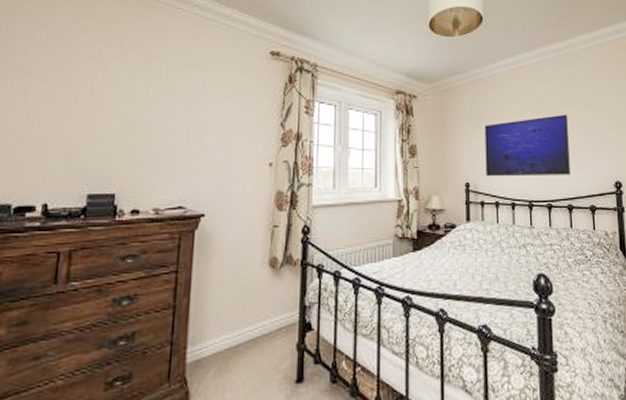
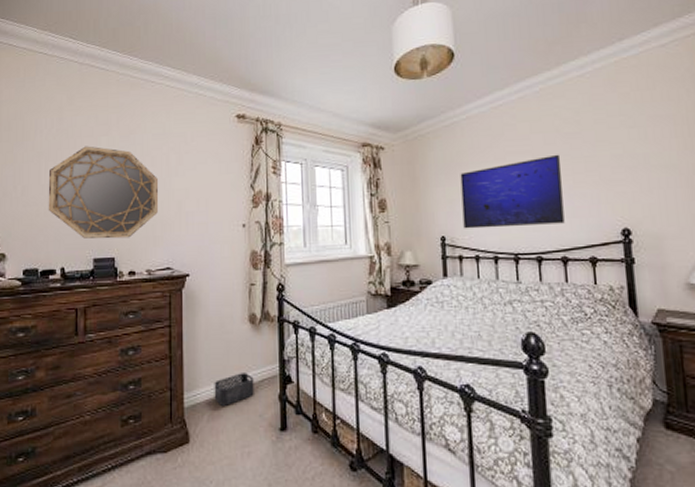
home mirror: none [33,68,177,173] -> present [48,146,159,239]
storage bin: none [223,321,270,359] -> present [214,373,254,406]

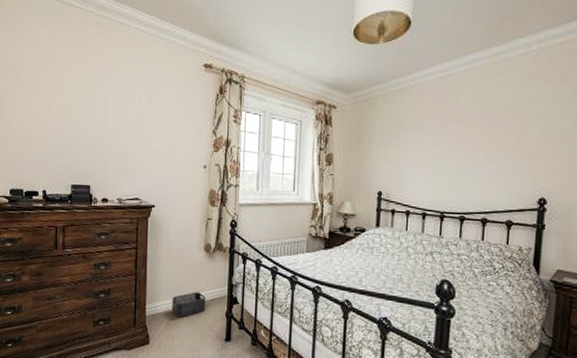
home mirror: present [48,146,159,239] -> none [31,82,131,169]
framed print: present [460,154,565,229] -> none [399,126,495,189]

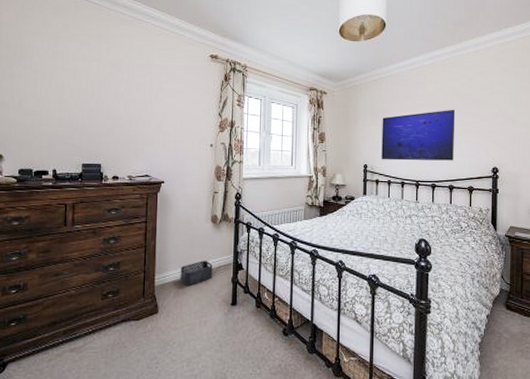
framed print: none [399,126,495,189] -> present [381,109,456,161]

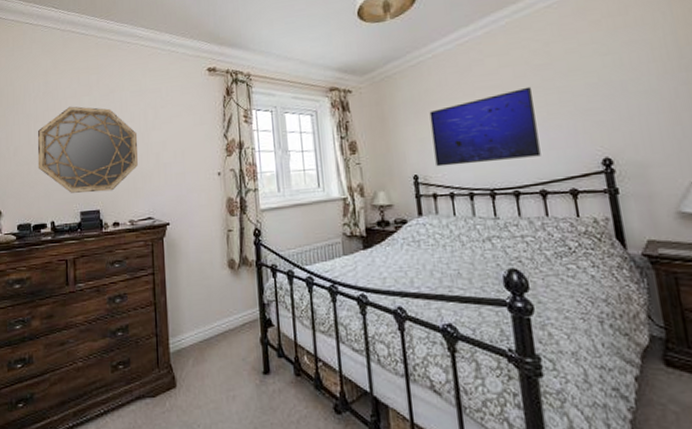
home mirror: none [42,69,142,149] -> present [37,106,138,193]
storage bin: present [180,261,213,285] -> none [197,317,236,350]

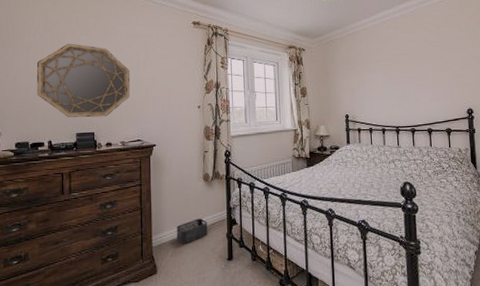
storage bin: none [197,317,236,350] -> present [176,218,208,244]
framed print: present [429,86,541,167] -> none [359,56,430,109]

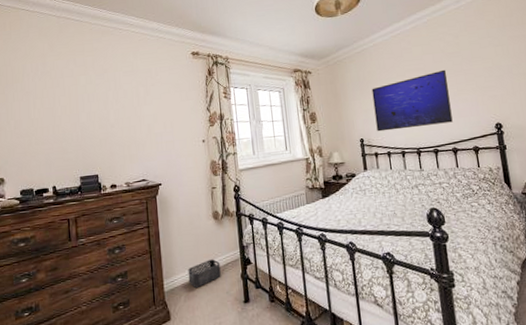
home mirror: present [36,43,131,118] -> none [37,84,132,161]
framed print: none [359,56,430,109] -> present [371,69,453,132]

